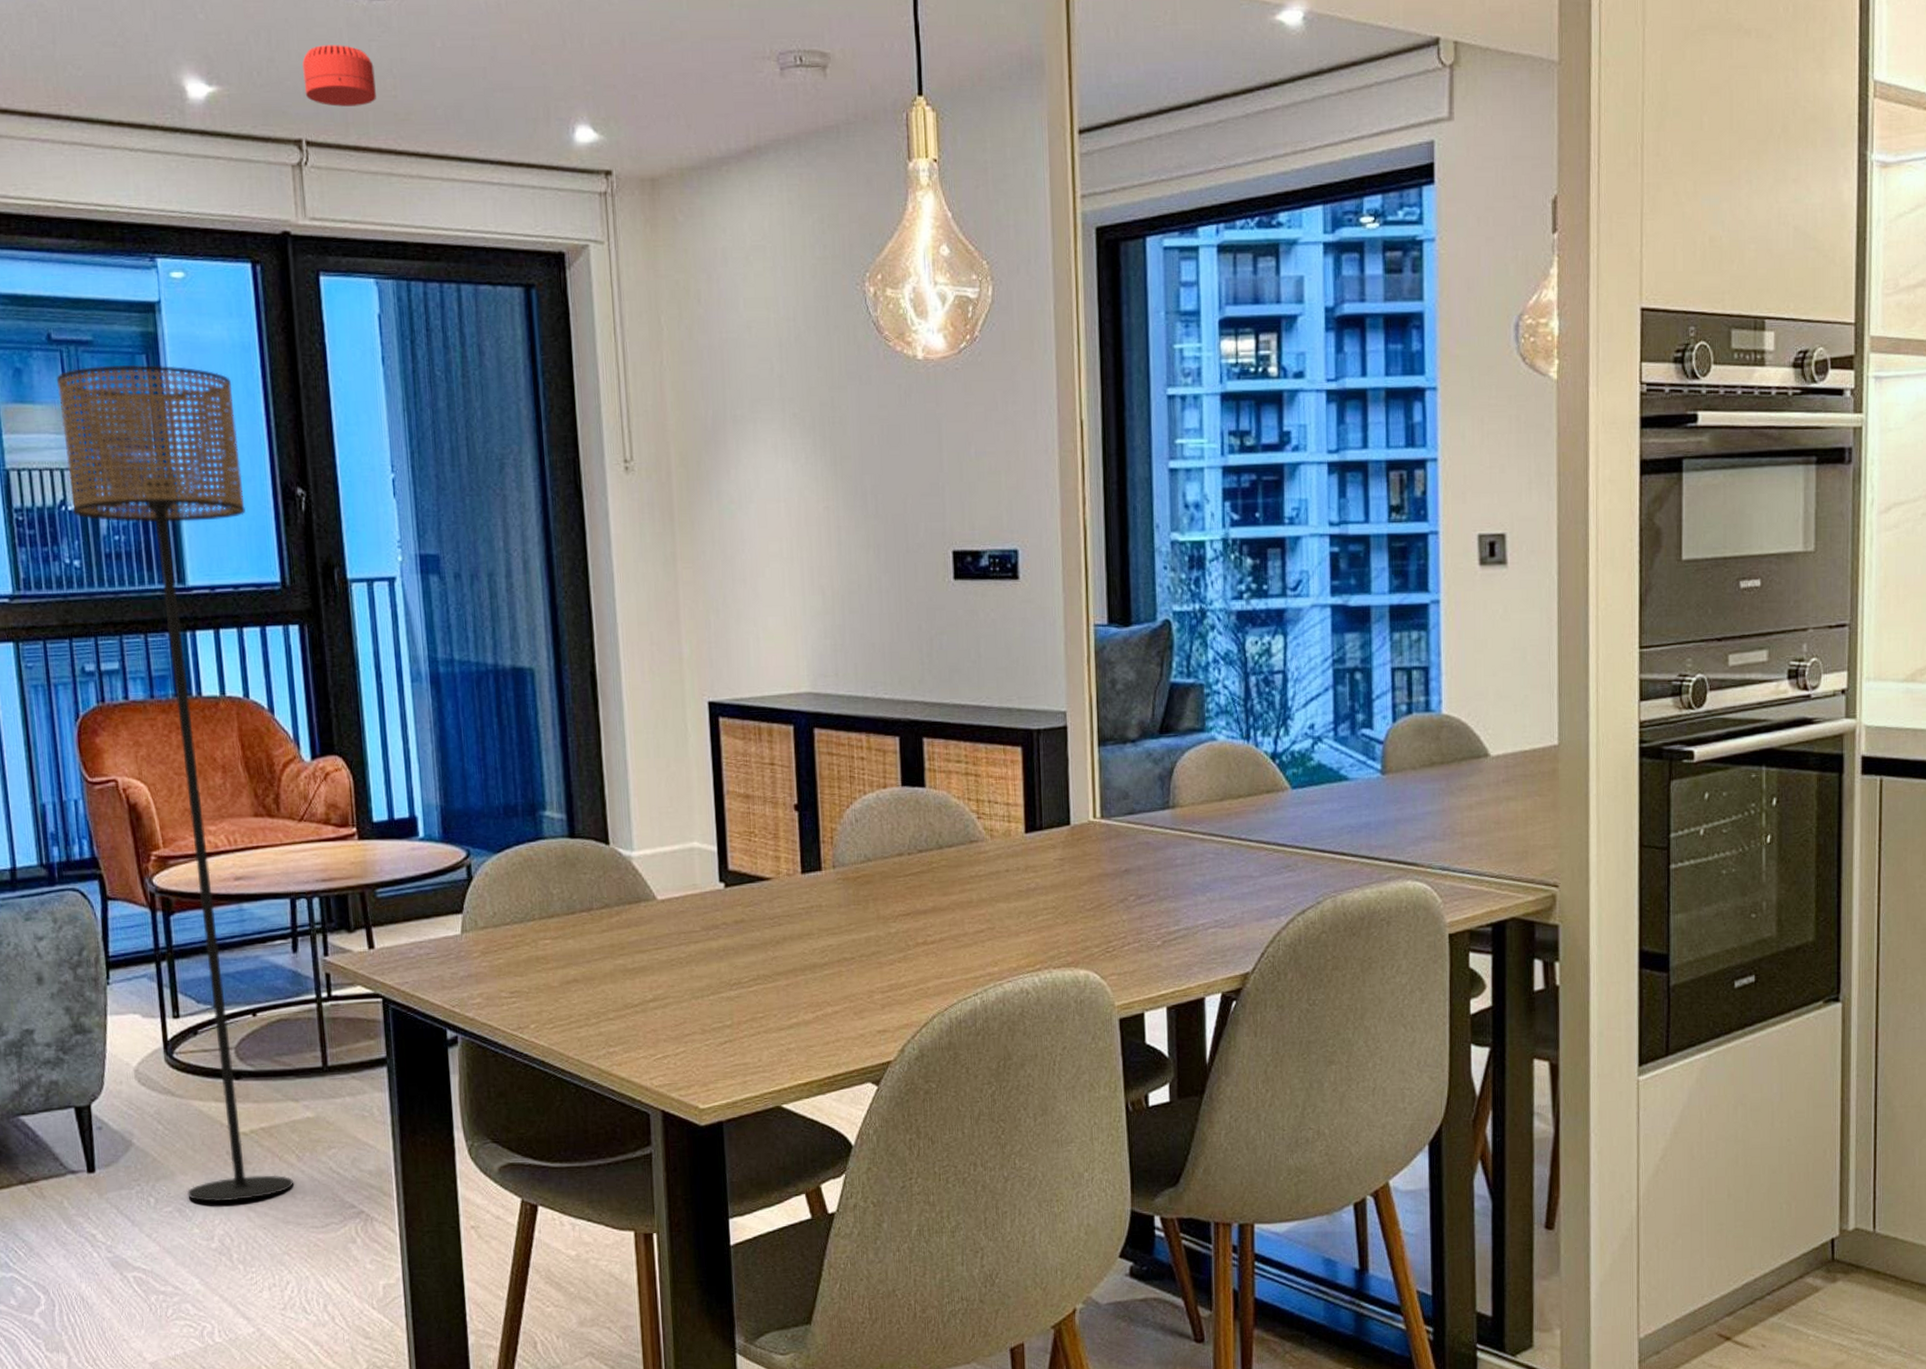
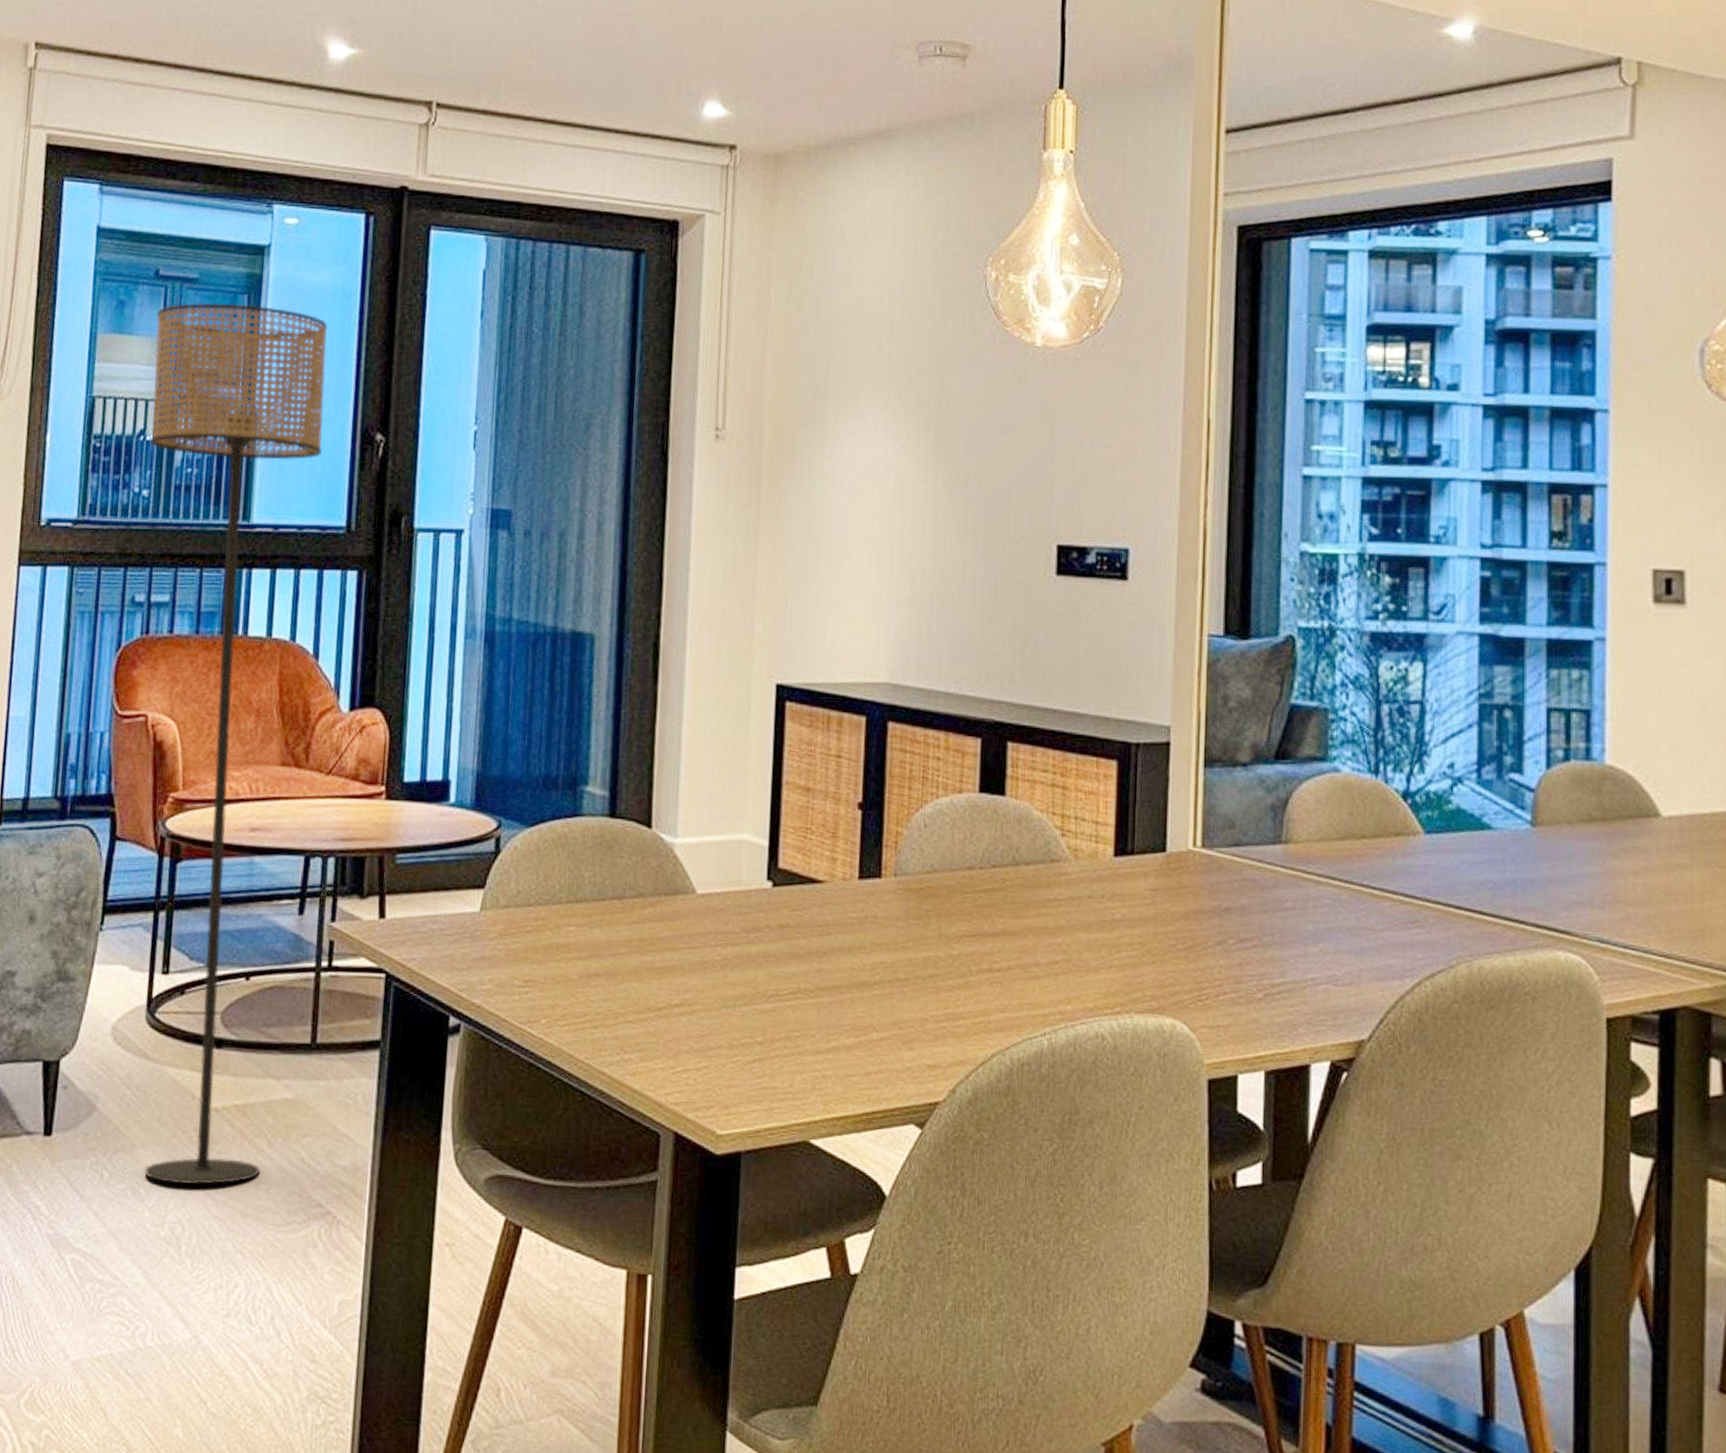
smoke detector: present [302,45,376,107] -> none [442,16,513,73]

